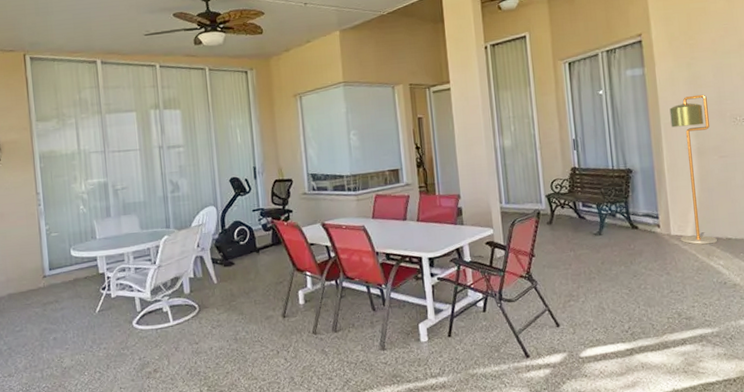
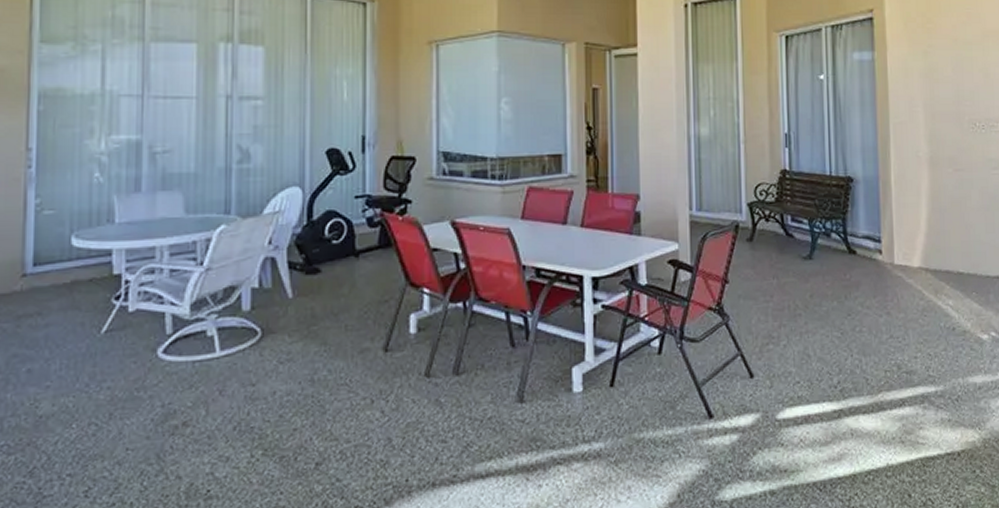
floor lamp: present [669,94,718,245] -> none [901,91,948,279]

